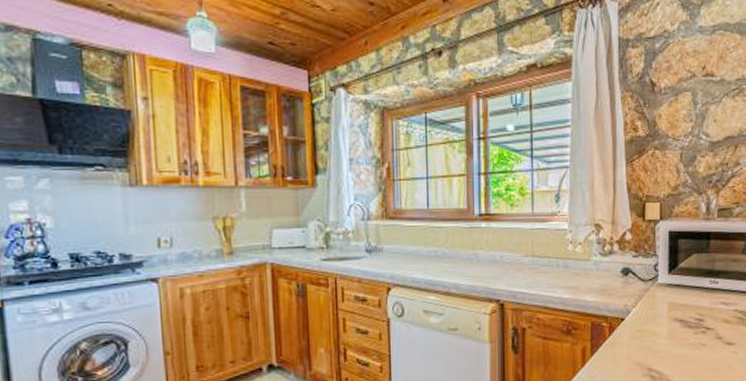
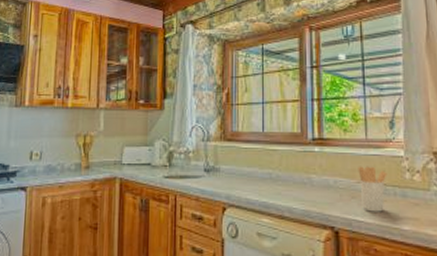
utensil holder: none [523,240,551,284] -> present [358,166,387,212]

